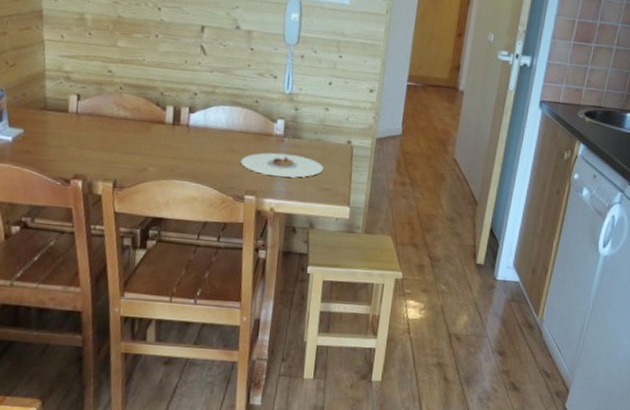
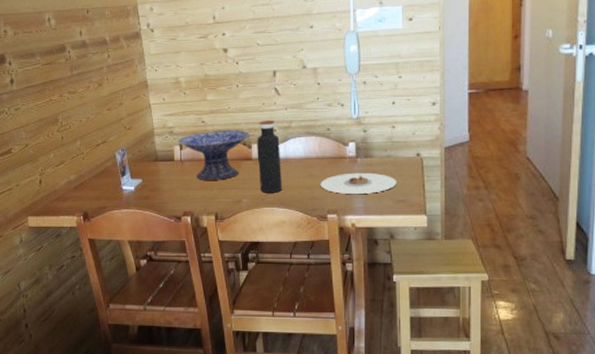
decorative bowl: none [75,83,167,143] -> present [178,130,251,180]
water bottle: none [171,81,200,165] -> present [257,121,282,193]

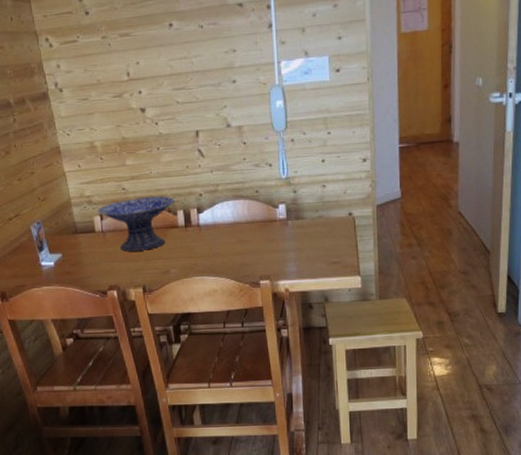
water bottle: present [257,121,282,193] -> none [182,184,211,262]
plate: present [320,172,397,194] -> none [251,235,330,259]

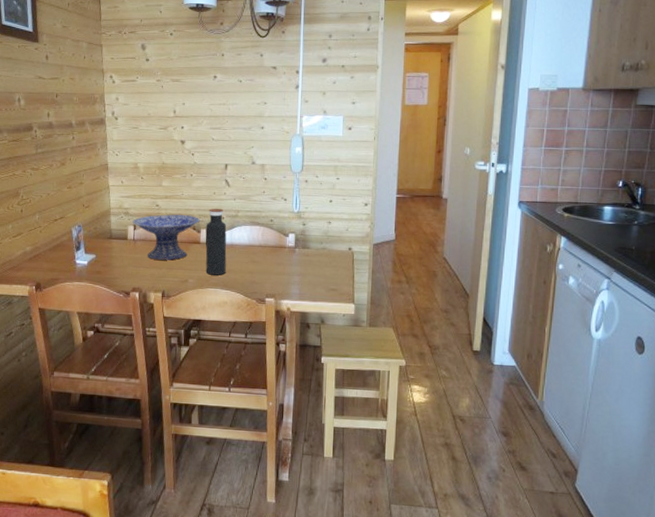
water bottle: none [182,184,211,262] -> present [205,209,227,276]

